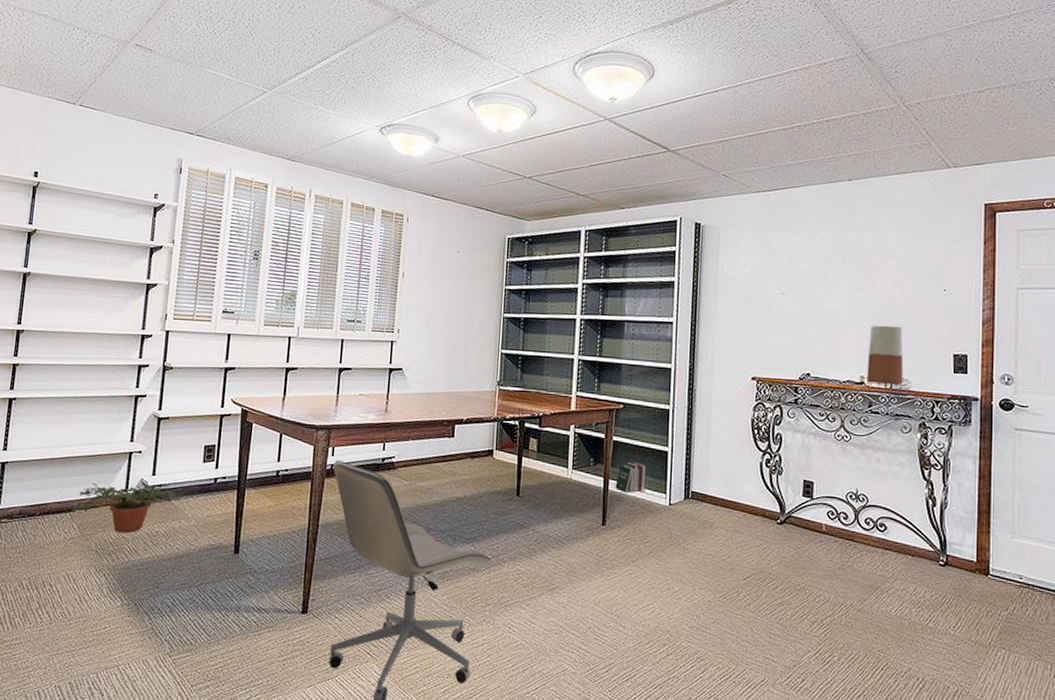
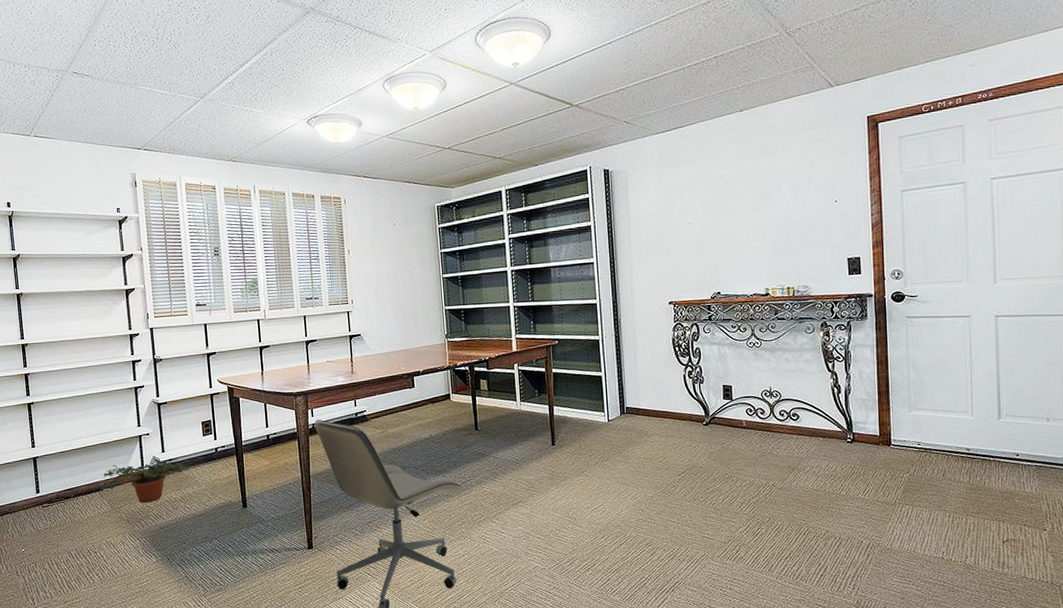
books: present [615,461,647,494] -> none [559,388,586,416]
vase: present [866,325,904,385] -> none [770,239,804,293]

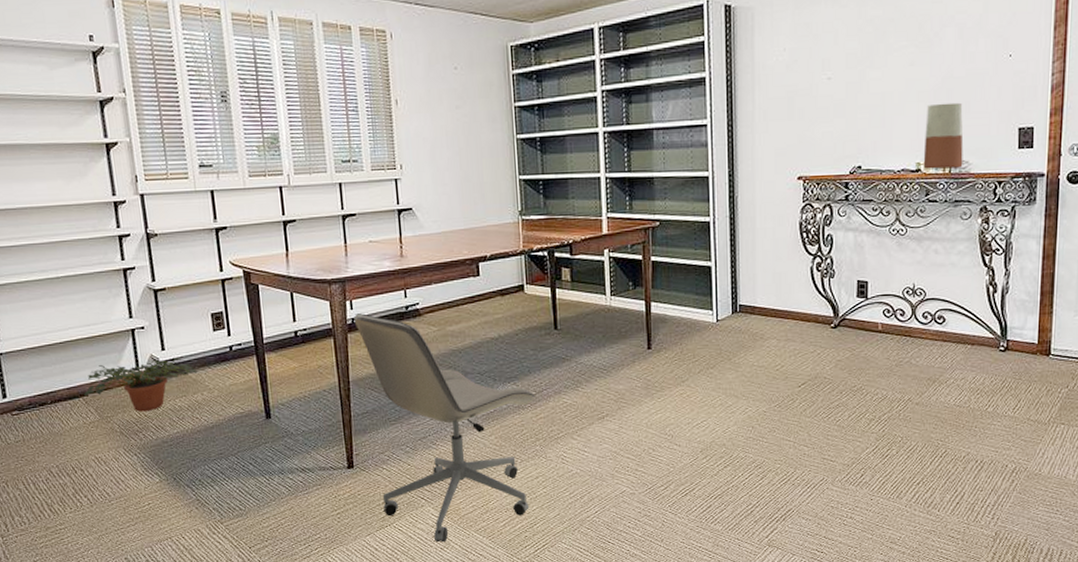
vase: none [770,239,804,293] -> present [923,102,964,169]

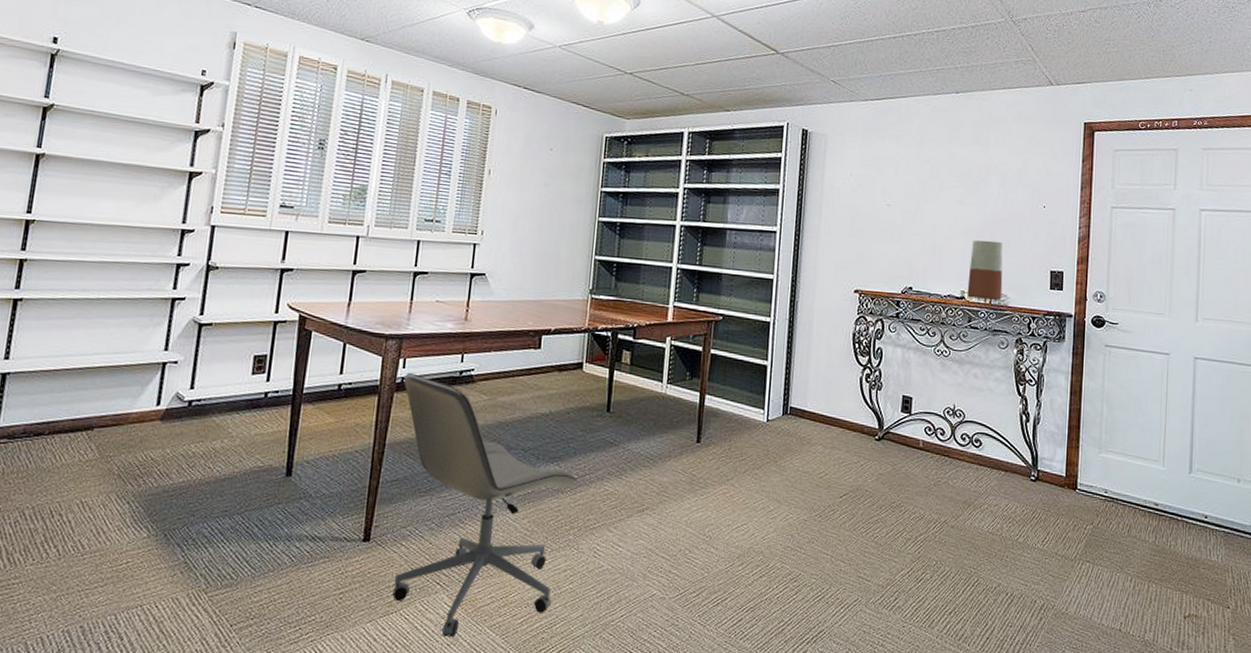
potted plant: present [84,358,198,412] -> none [89,397,224,455]

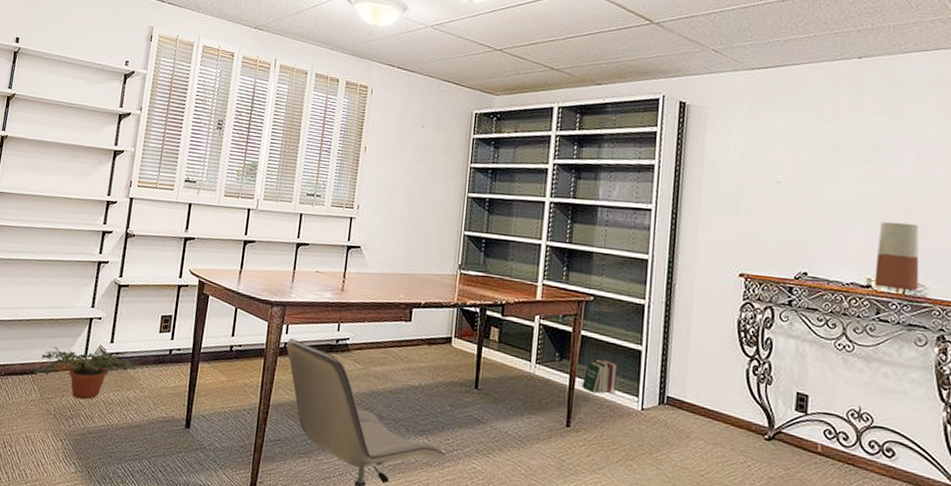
potted plant: none [89,397,224,455] -> present [33,347,136,400]
books: none [711,376,745,409] -> present [582,359,618,394]

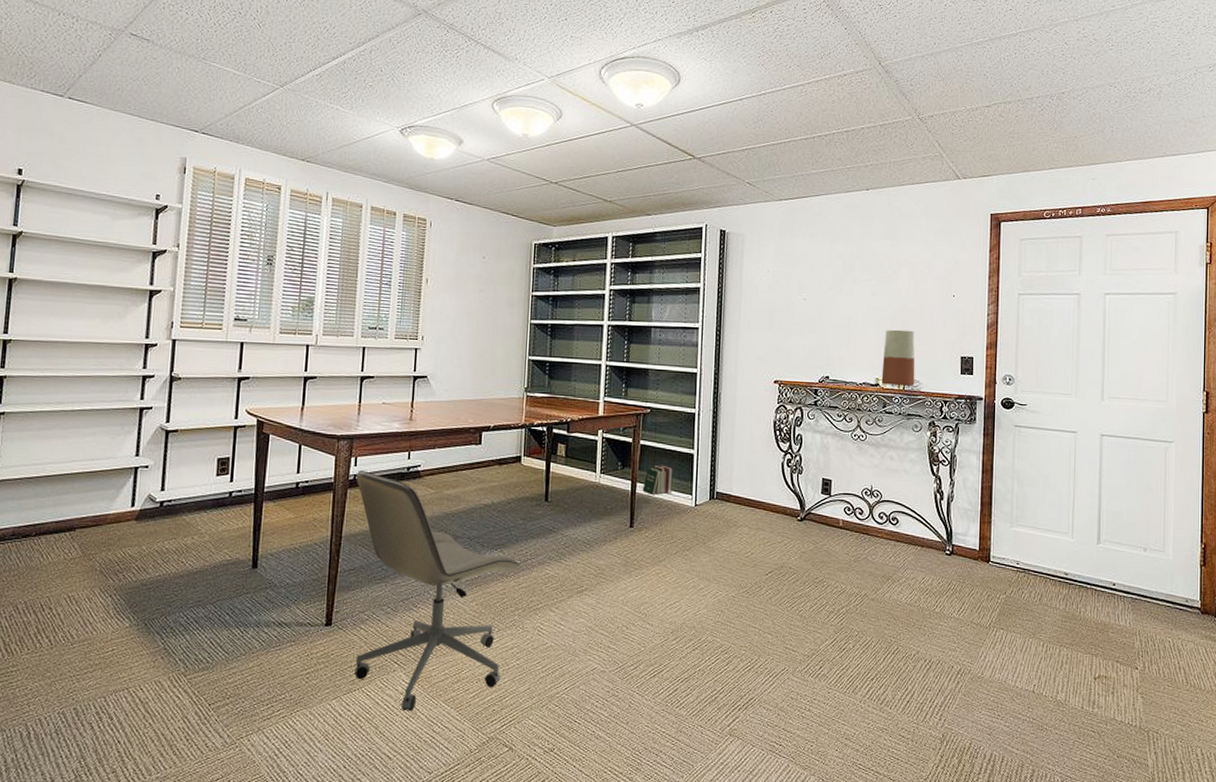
potted plant: present [33,347,136,400] -> none [71,499,193,552]

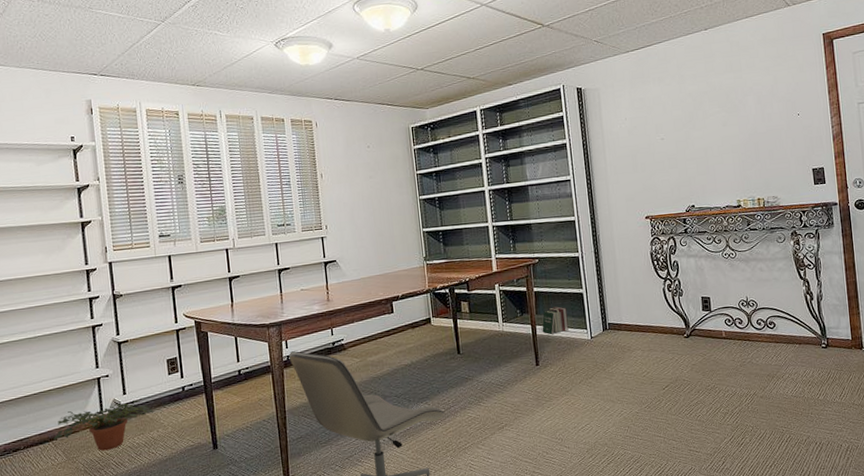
potted plant: none [71,499,193,552] -> present [53,400,154,451]
vase: present [881,329,915,386] -> none [739,152,773,205]

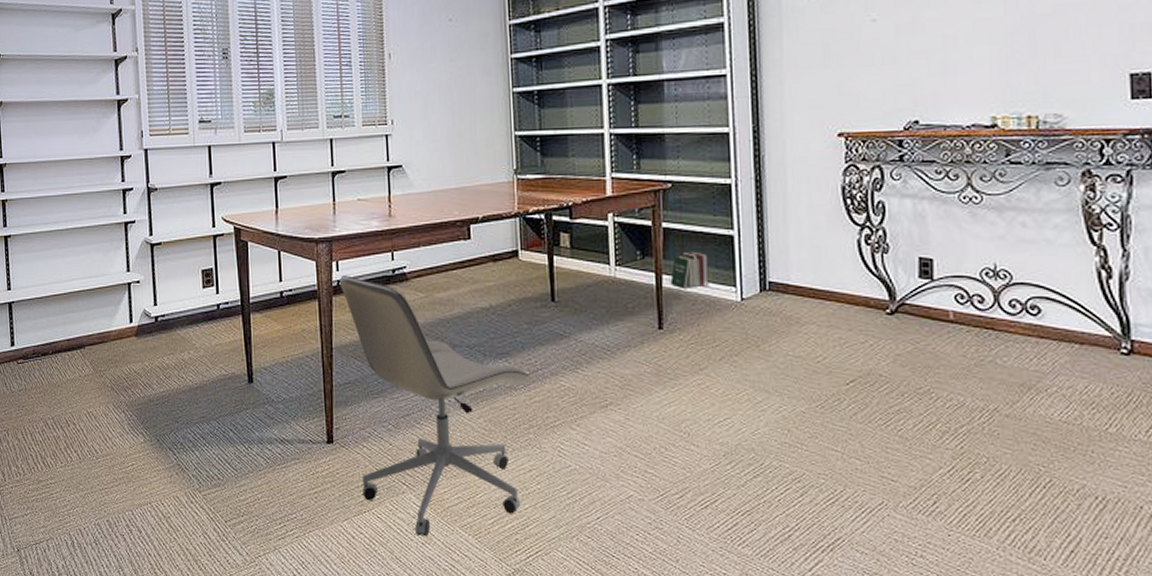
potted plant: present [53,400,154,451] -> none [81,314,186,368]

